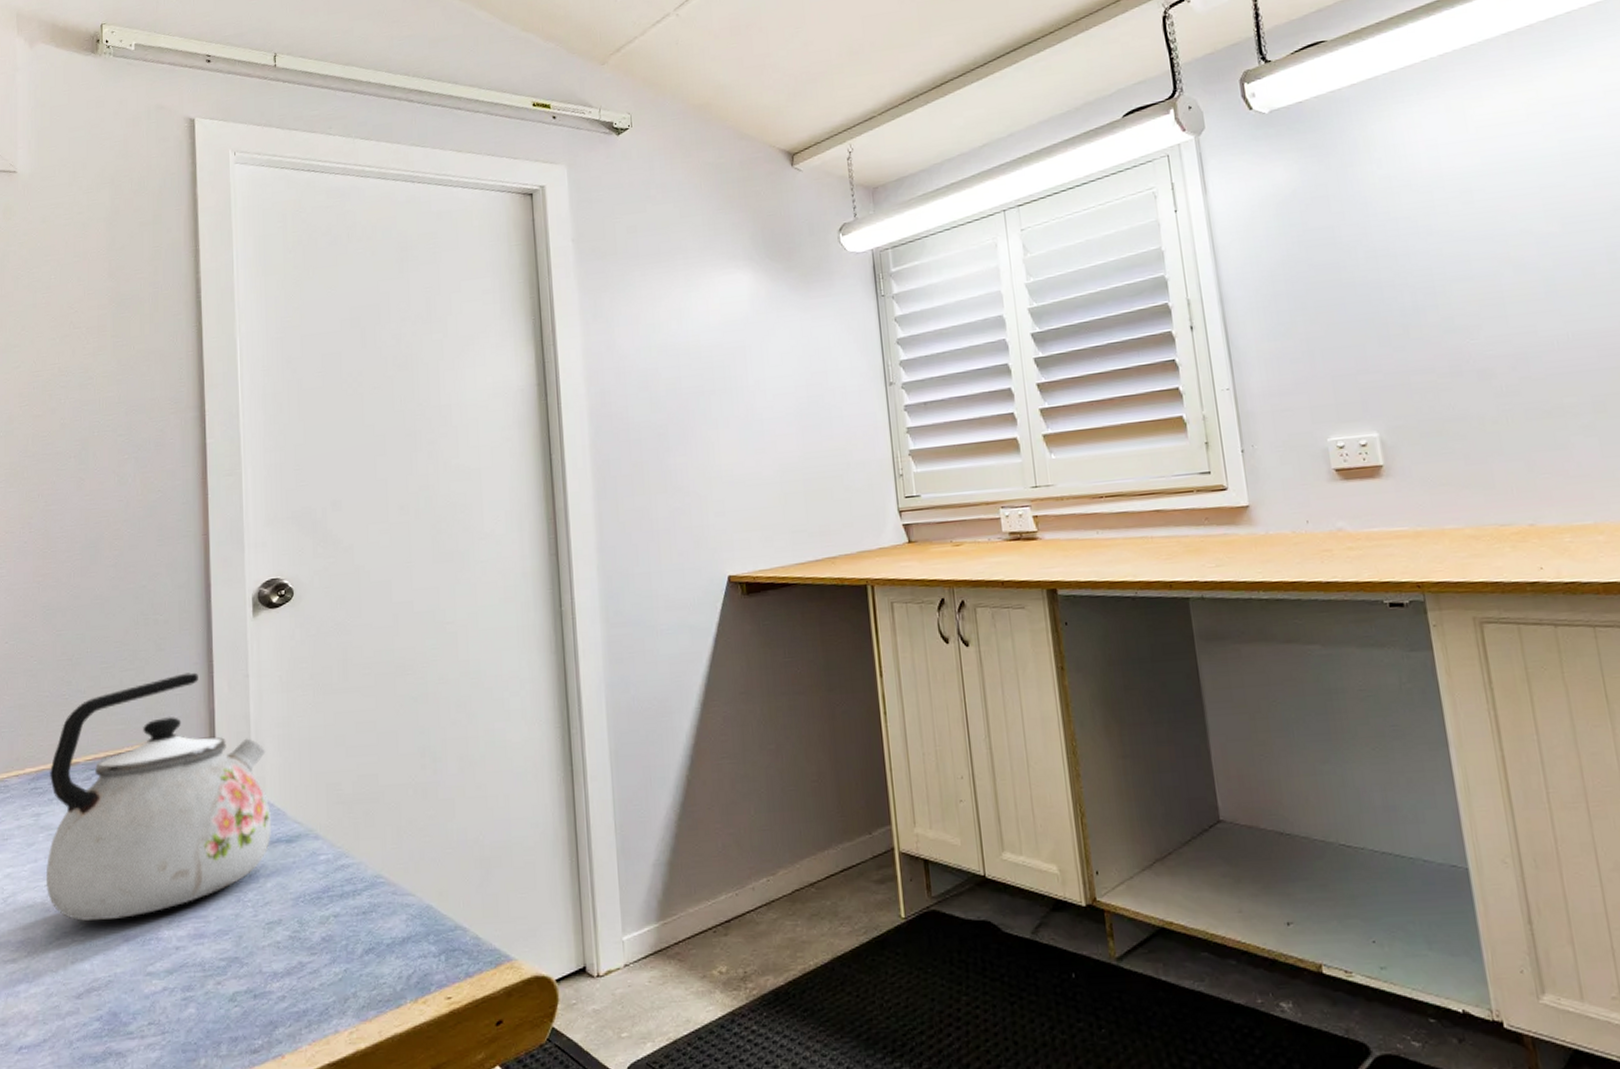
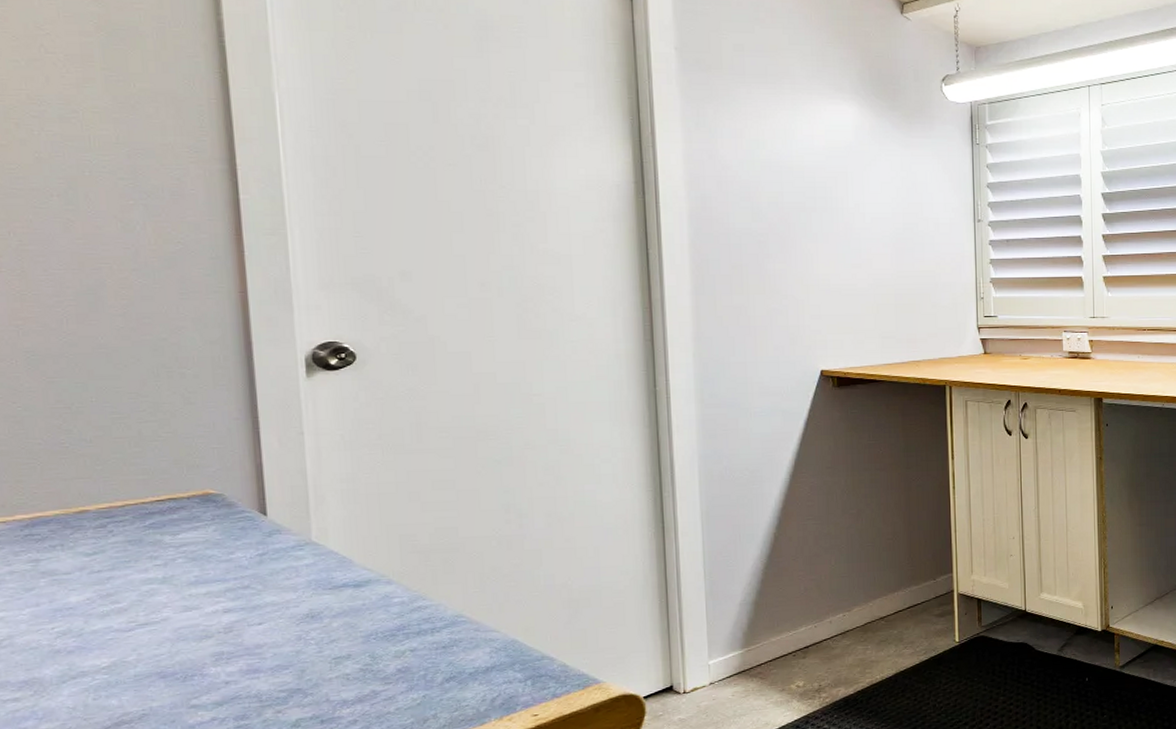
kettle: present [45,672,272,921] -> none [49,427,337,661]

